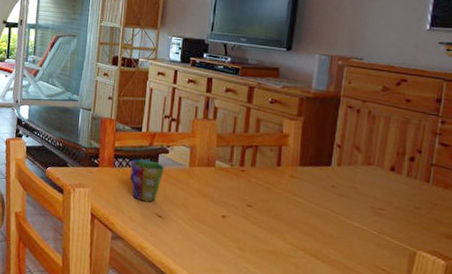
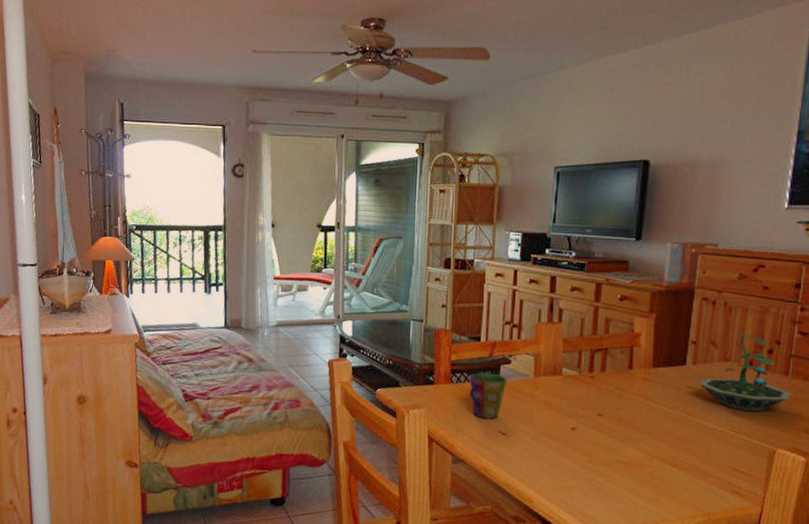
terrarium: none [343,140,433,215] -> present [699,333,792,412]

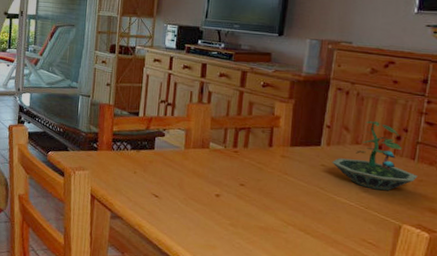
cup: present [469,372,508,419] -> none [127,142,161,183]

